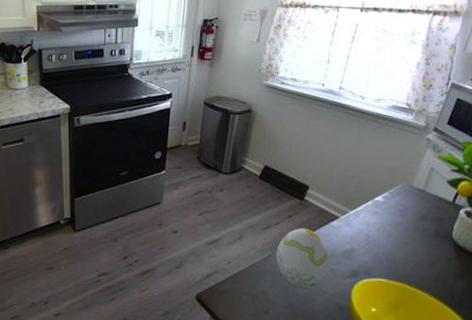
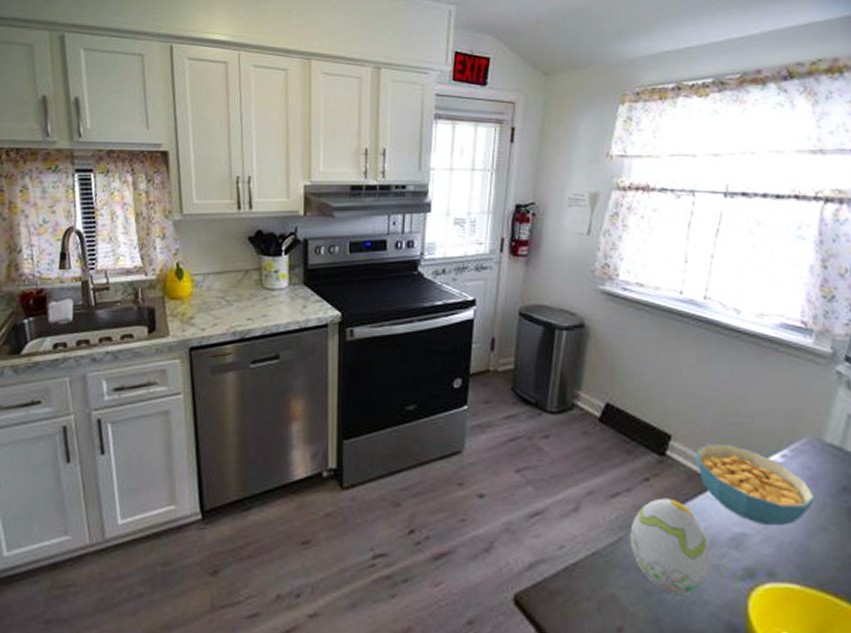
cereal bowl: none [325,191,403,242] -> present [696,444,816,525]

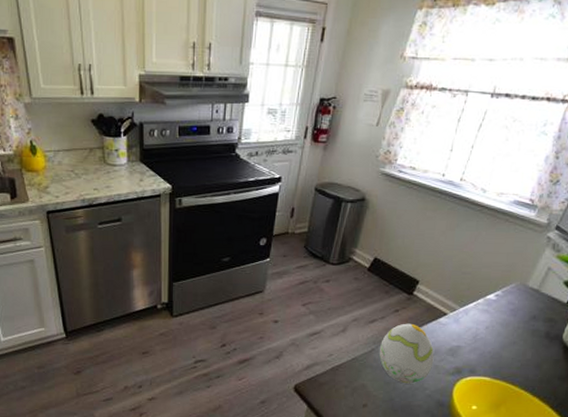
cereal bowl: present [696,444,816,525] -> none [434,287,513,341]

